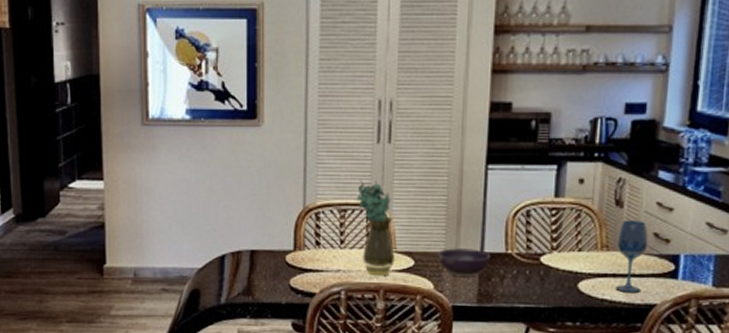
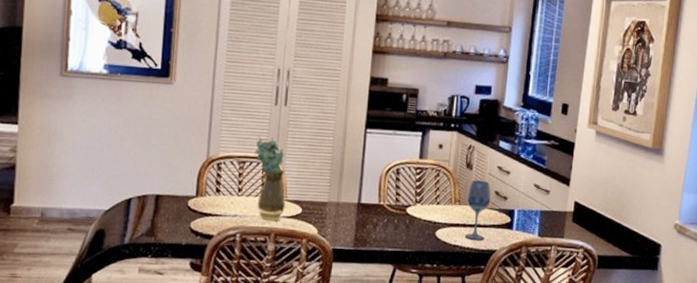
bowl: present [438,248,491,276] -> none [322,198,367,223]

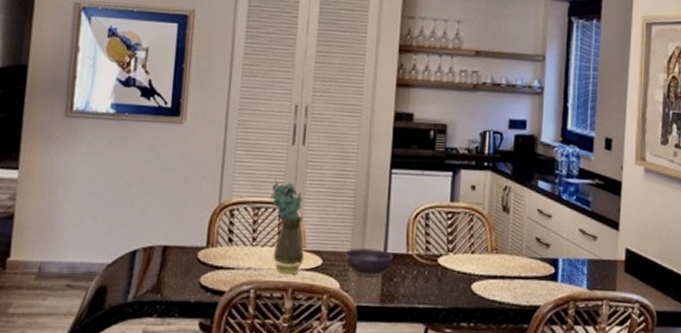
bowl: none [322,198,367,223] -> present [345,248,394,276]
wineglass: present [464,180,491,240] -> none [504,225,531,294]

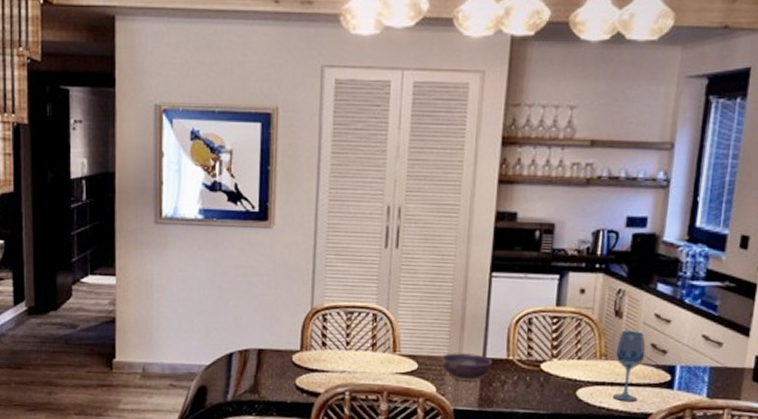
vase: present [271,179,304,275] -> none [364,283,399,378]
wineglass: none [504,225,531,294] -> present [612,330,646,402]

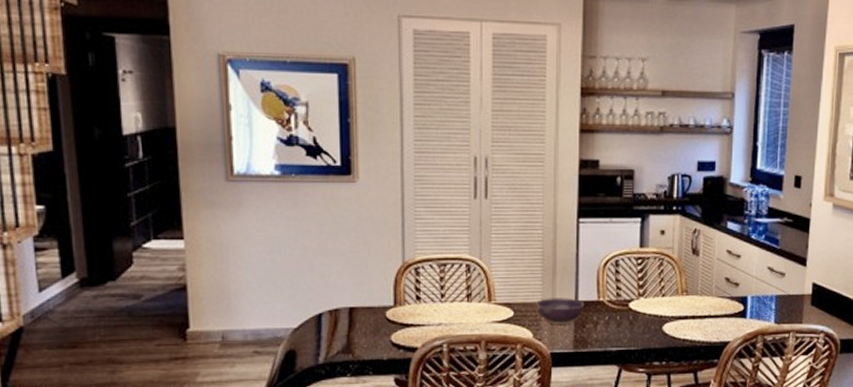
wineglass: present [612,330,646,402] -> none [694,267,721,332]

